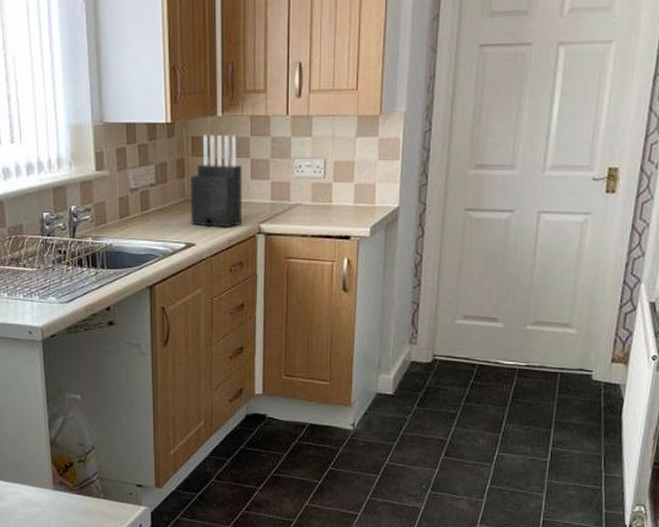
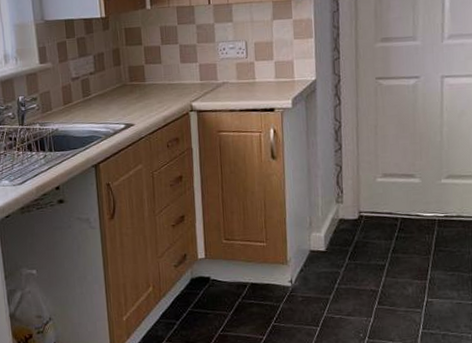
knife block: present [190,134,243,228] -> none [126,25,176,108]

